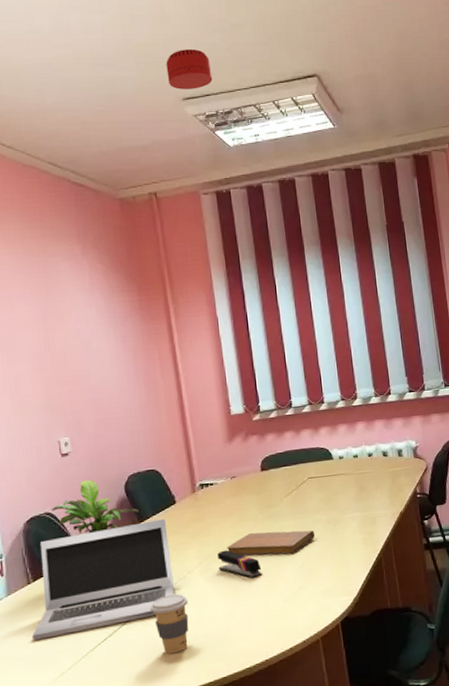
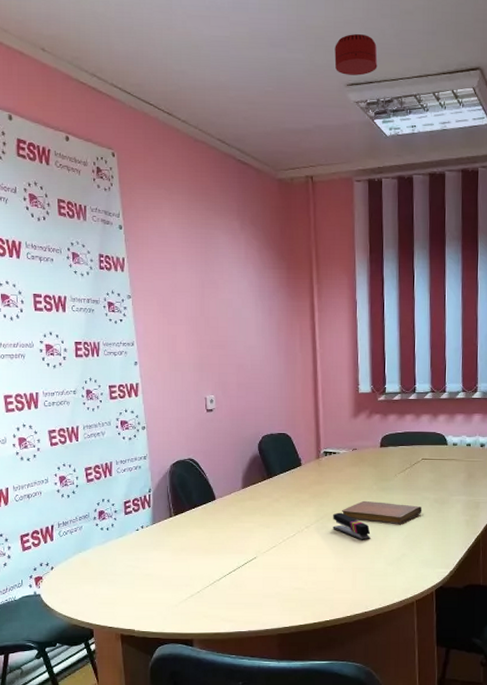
laptop: present [31,518,175,641] -> none [169,477,293,565]
potted plant: present [52,479,138,535] -> none [195,434,268,482]
coffee cup: present [149,594,189,654] -> none [269,544,303,594]

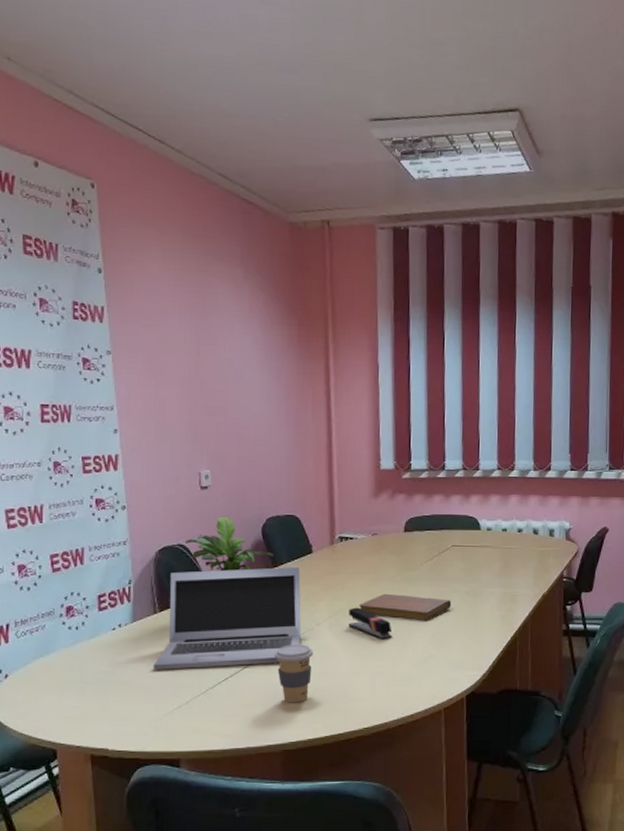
laptop: none [169,477,293,565] -> present [152,566,302,670]
potted plant: none [195,434,268,482] -> present [185,516,273,572]
coffee cup: none [269,544,303,594] -> present [273,645,314,703]
smoke detector: present [334,34,378,76] -> none [356,63,405,110]

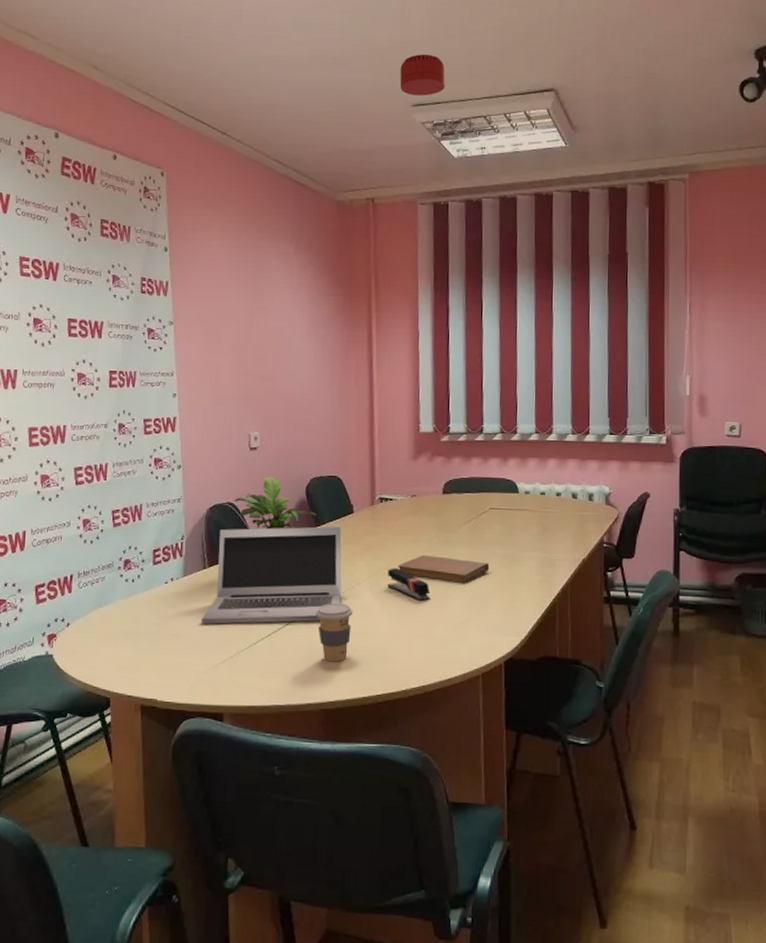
smoke detector: none [356,63,405,110] -> present [400,54,446,96]

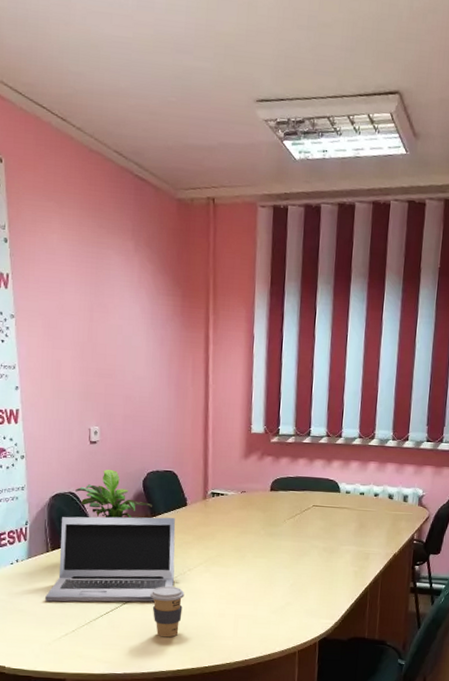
stapler: present [387,568,430,601] -> none [216,556,255,586]
notebook: present [398,554,490,583] -> none [227,545,310,572]
smoke detector: present [400,54,446,96] -> none [244,44,291,92]

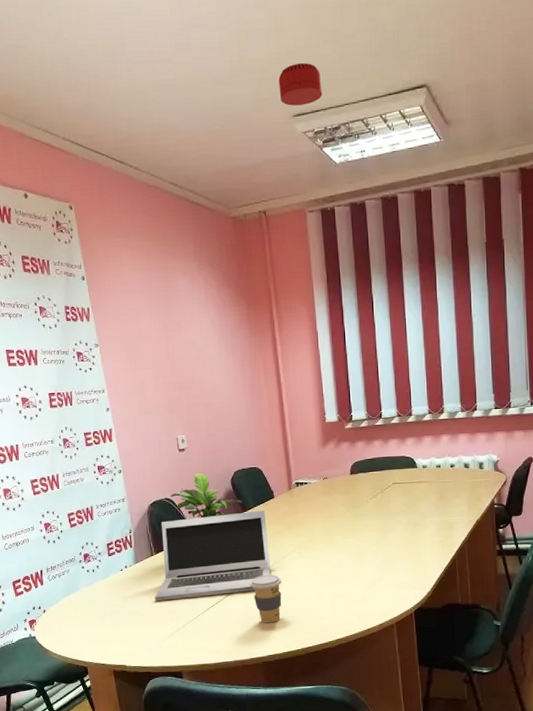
smoke detector: none [244,44,291,92] -> present [278,63,323,106]

